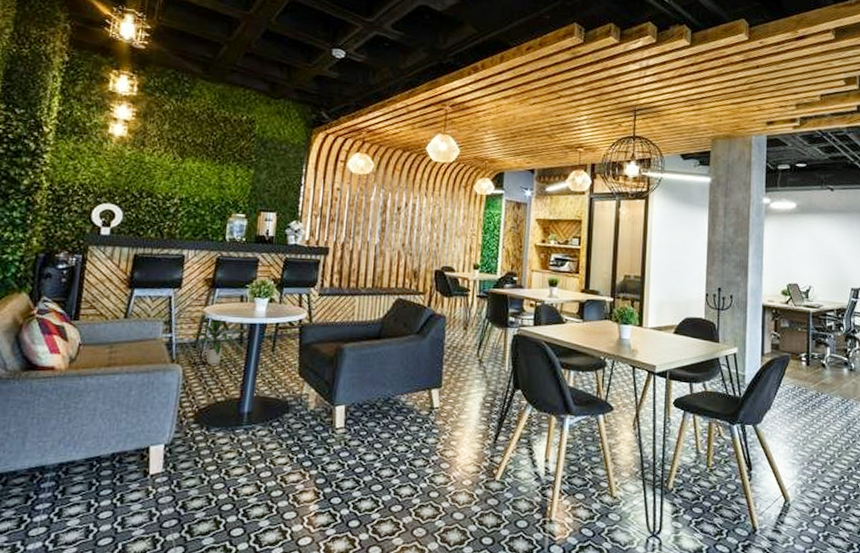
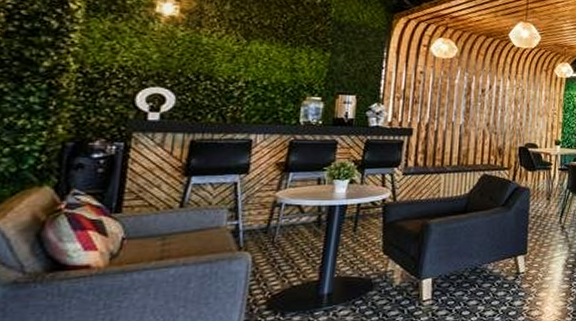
indoor plant: present [191,314,235,365] -> none [262,199,313,249]

